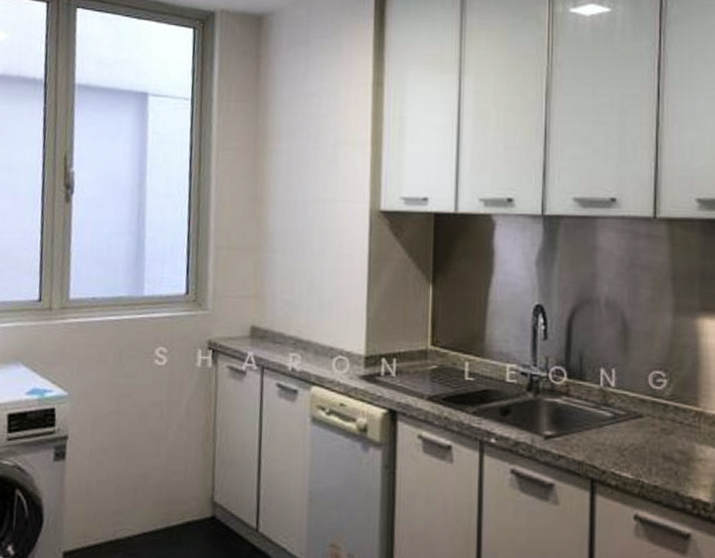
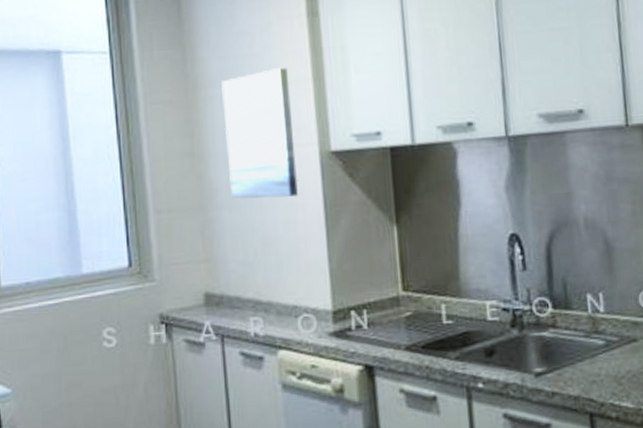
wall art: none [285,130,350,249] -> present [220,68,299,199]

